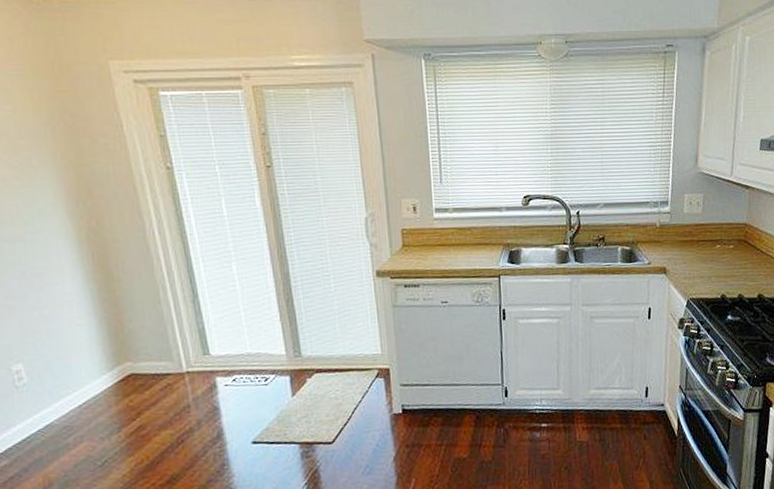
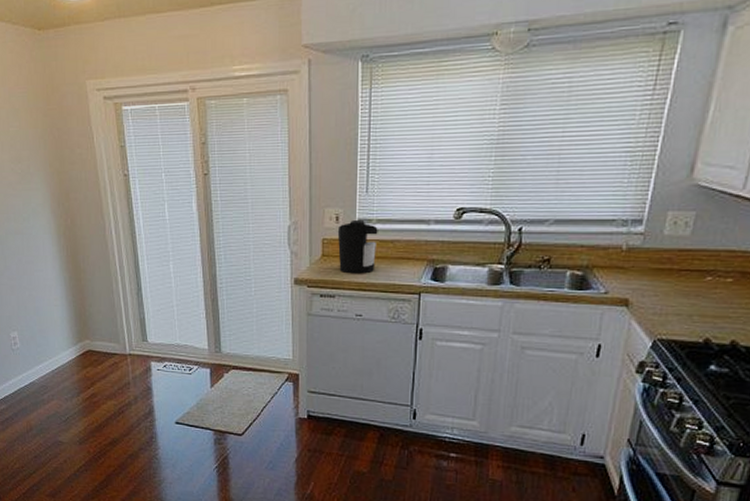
coffee maker: none [415,209,456,262] -> present [337,219,378,274]

